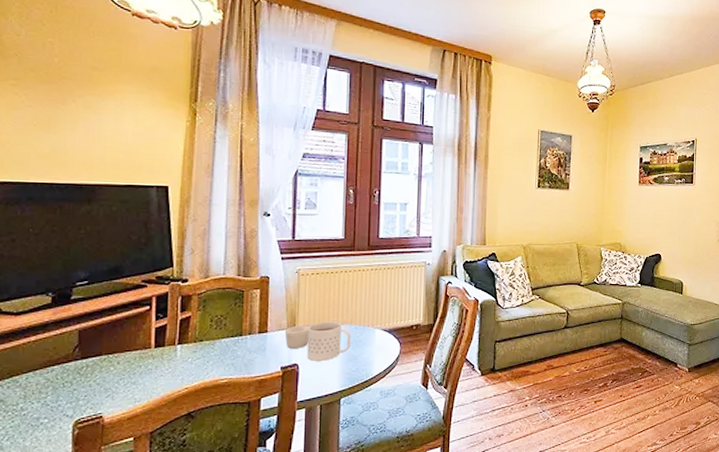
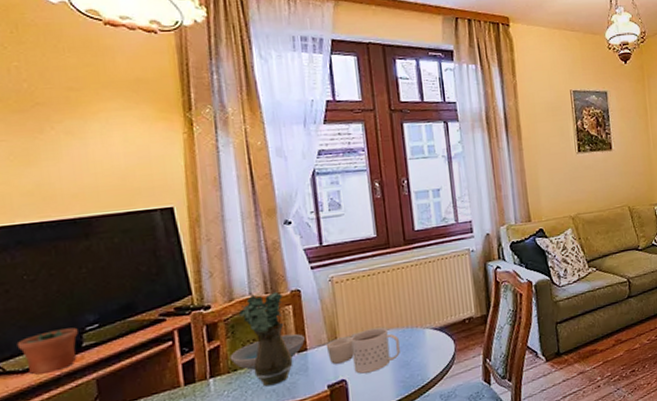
planter: none [15,281,69,318] -> present [16,327,78,375]
dish: none [198,315,267,343] -> present [229,333,305,370]
vase: none [212,272,254,360] -> present [239,290,293,387]

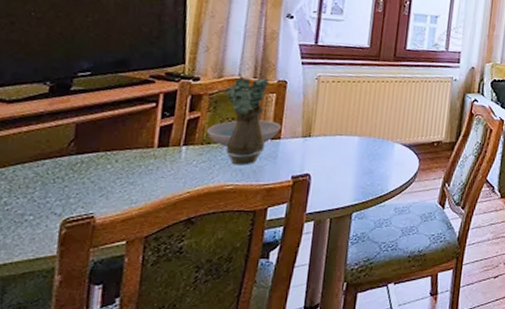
planter: present [16,327,78,375] -> none [9,69,70,108]
cup: present [326,336,354,364] -> none [298,134,325,158]
mug: present [351,327,400,374] -> none [320,132,368,173]

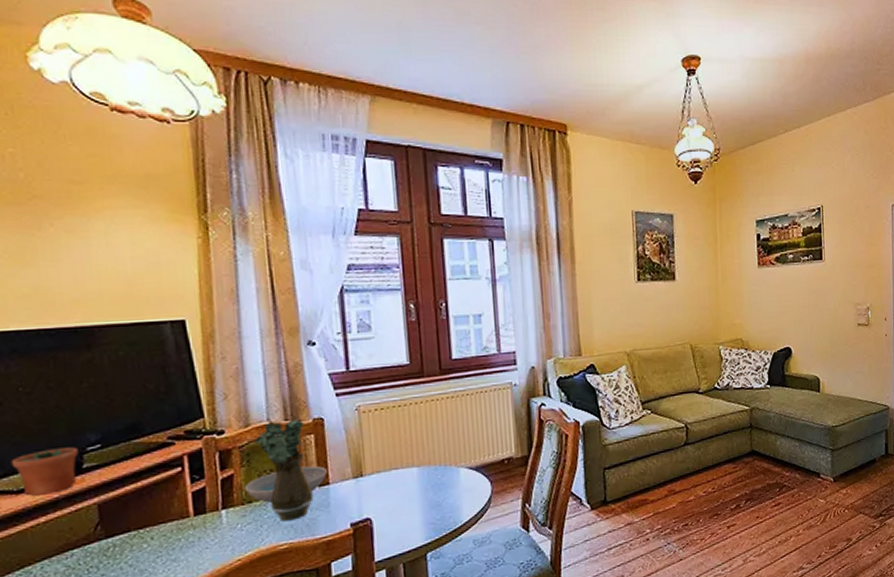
planter: none [9,69,70,108] -> present [11,447,78,496]

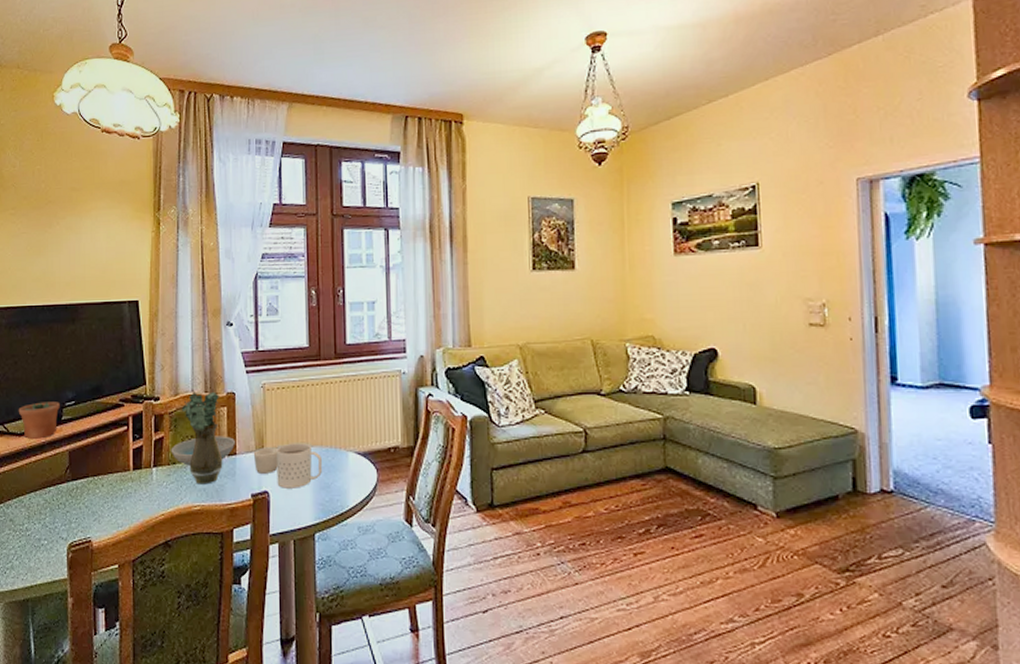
cup: none [350,471,381,501] -> present [253,447,278,474]
mug: none [378,463,431,513] -> present [276,443,322,488]

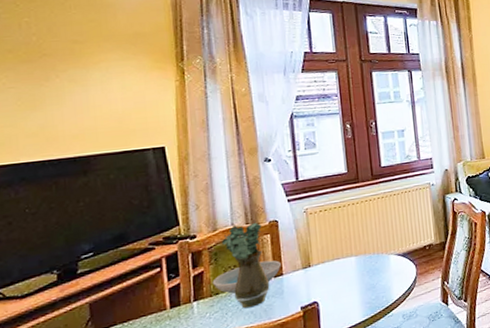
planter: present [18,402,60,439] -> none [17,256,74,300]
cup: present [253,447,278,474] -> none [300,262,326,288]
mug: present [276,443,322,488] -> none [323,254,367,296]

